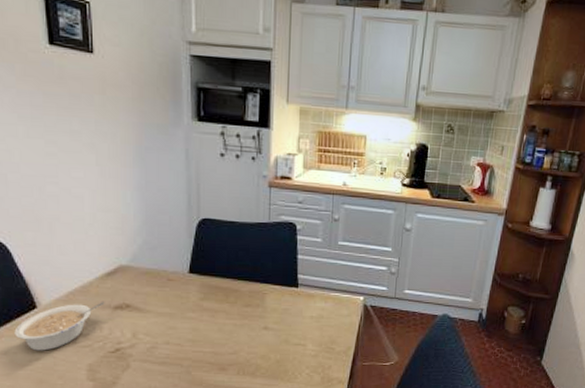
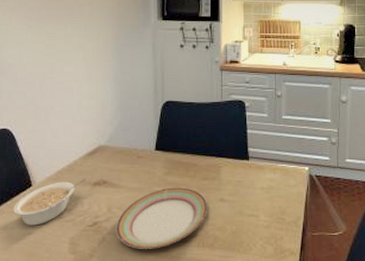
plate: none [142,313,249,377] -> present [116,187,207,249]

